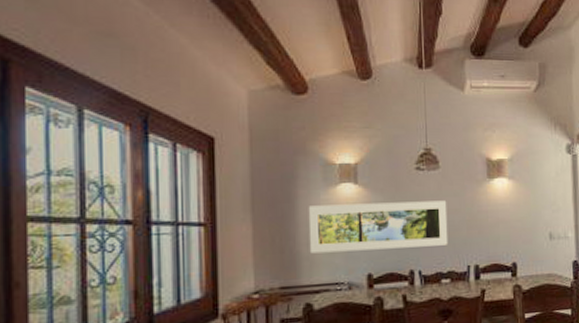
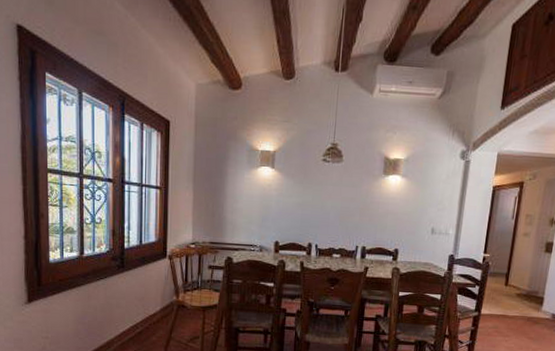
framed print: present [309,200,449,254] -> none [234,182,345,227]

